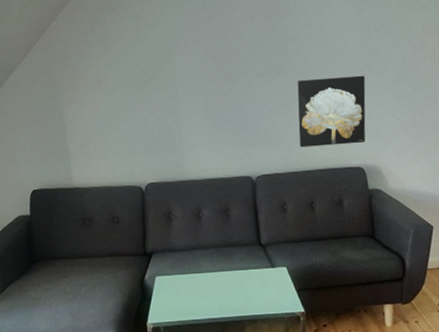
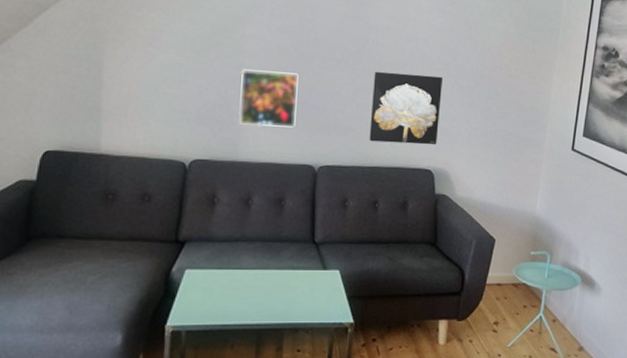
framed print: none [176,94,231,148] -> present [239,69,299,128]

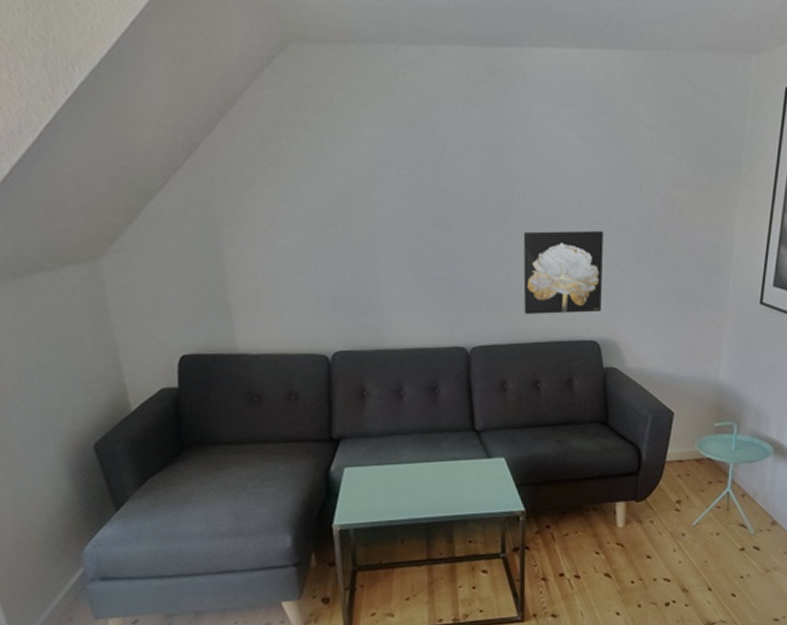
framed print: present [239,69,299,128] -> none [373,243,441,309]

